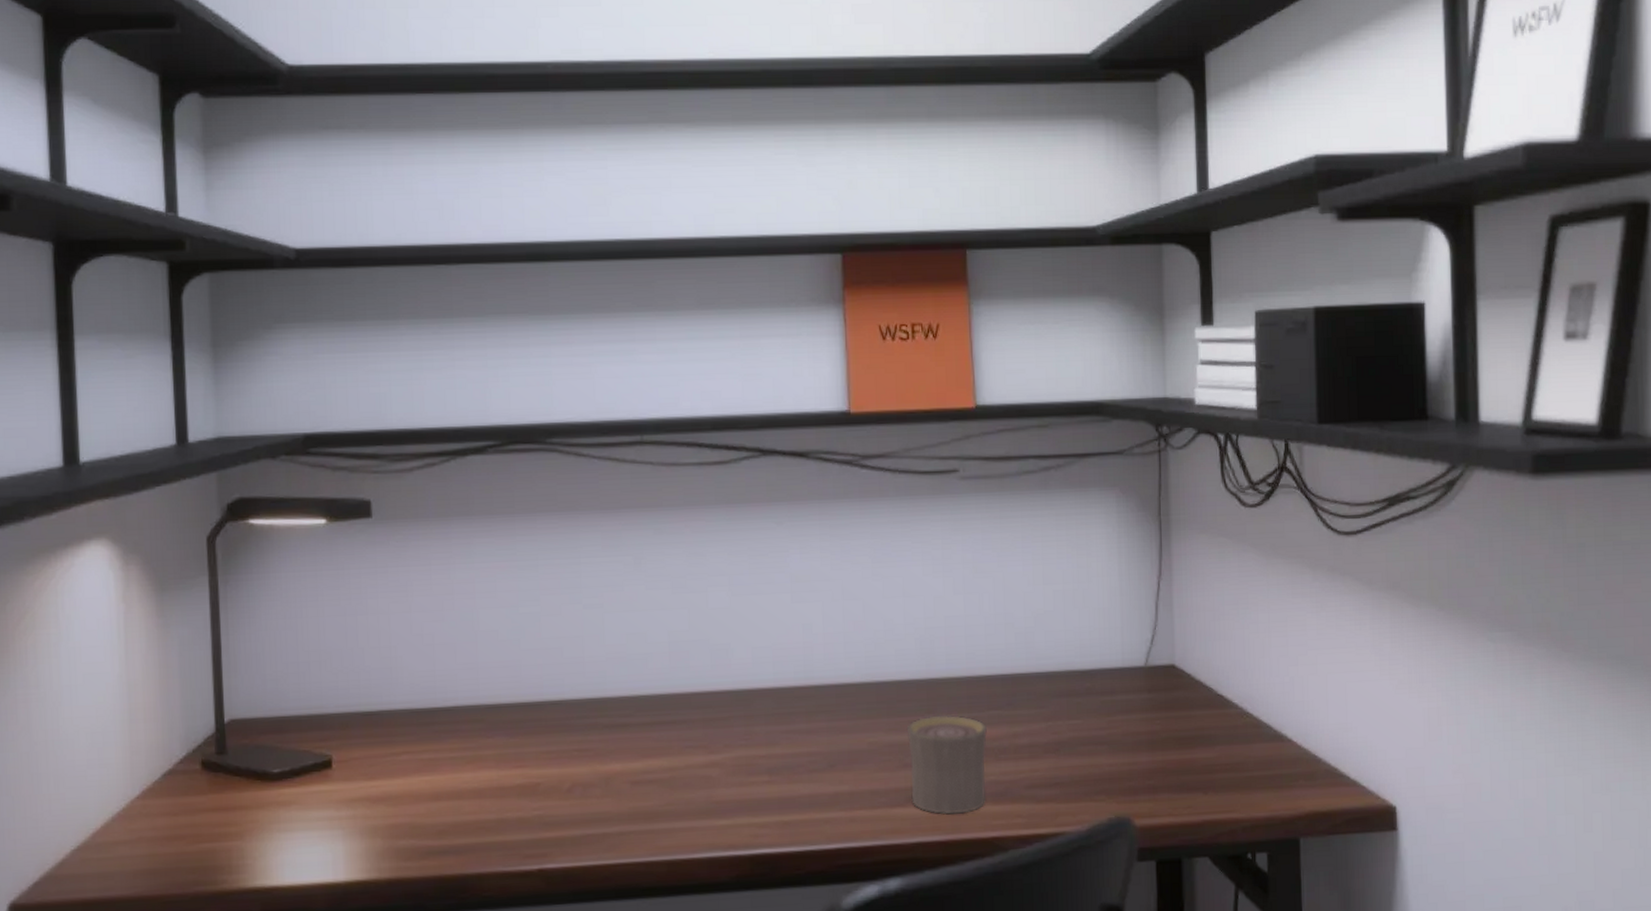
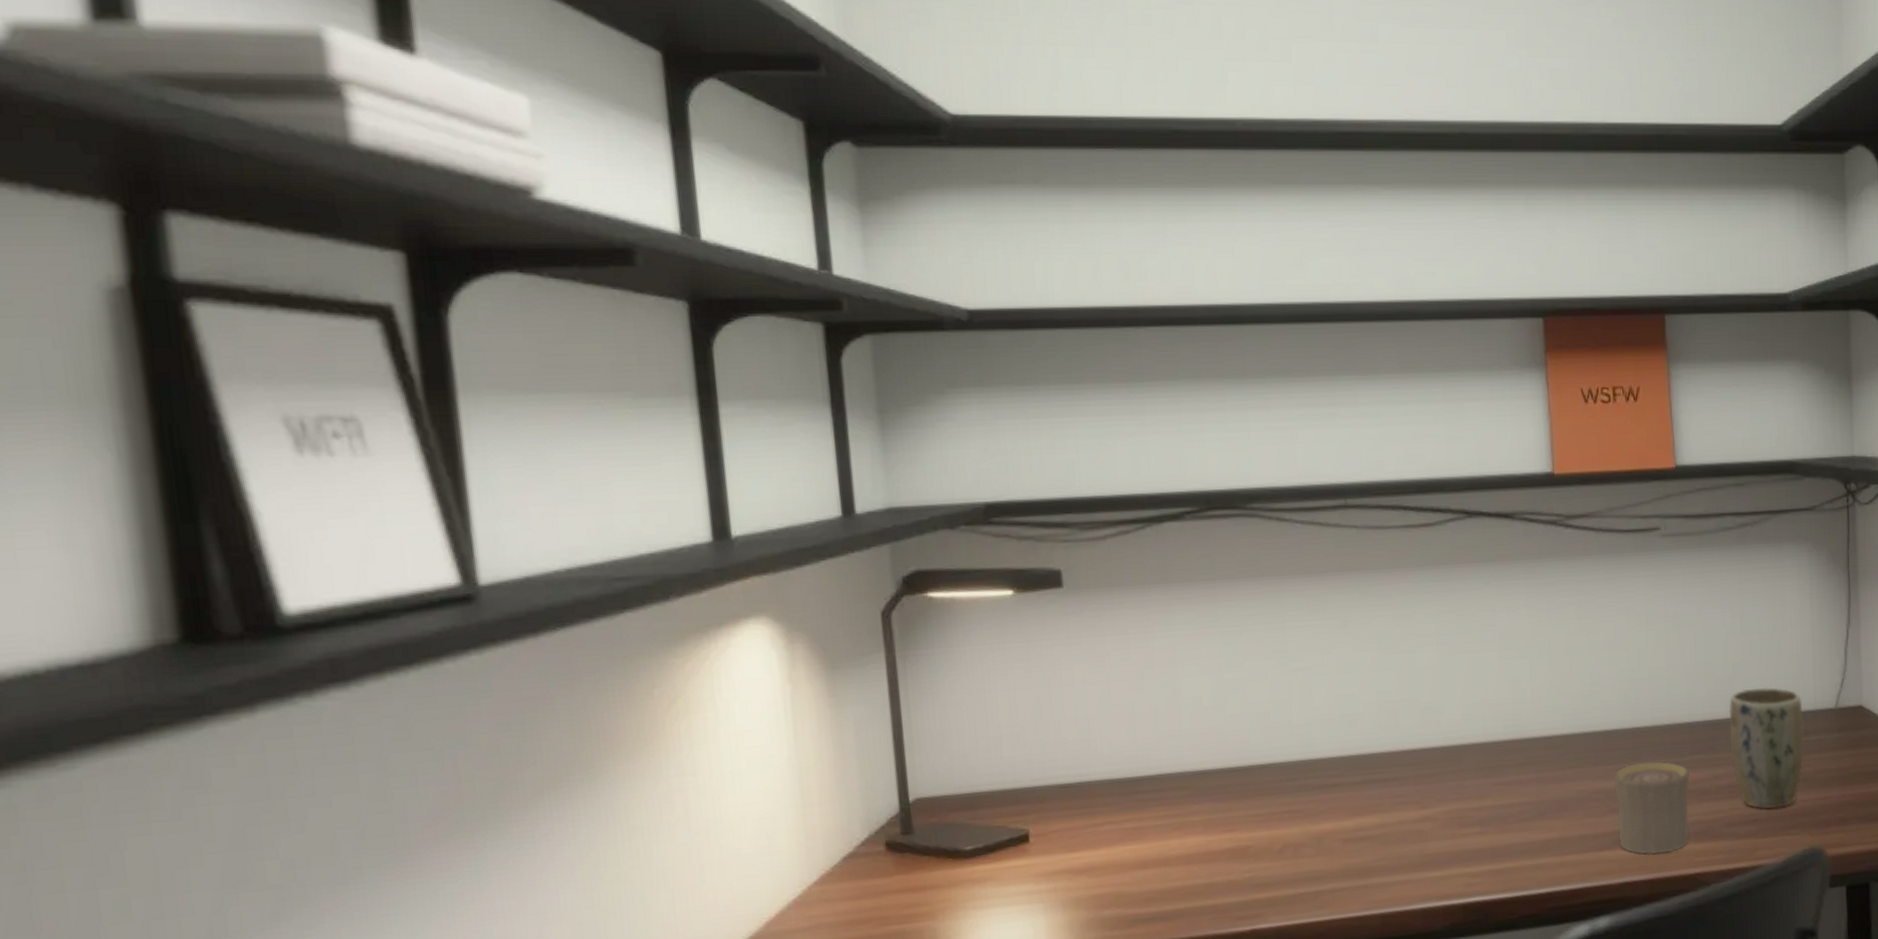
plant pot: none [1029,641,1111,772] -> present [1729,687,1805,809]

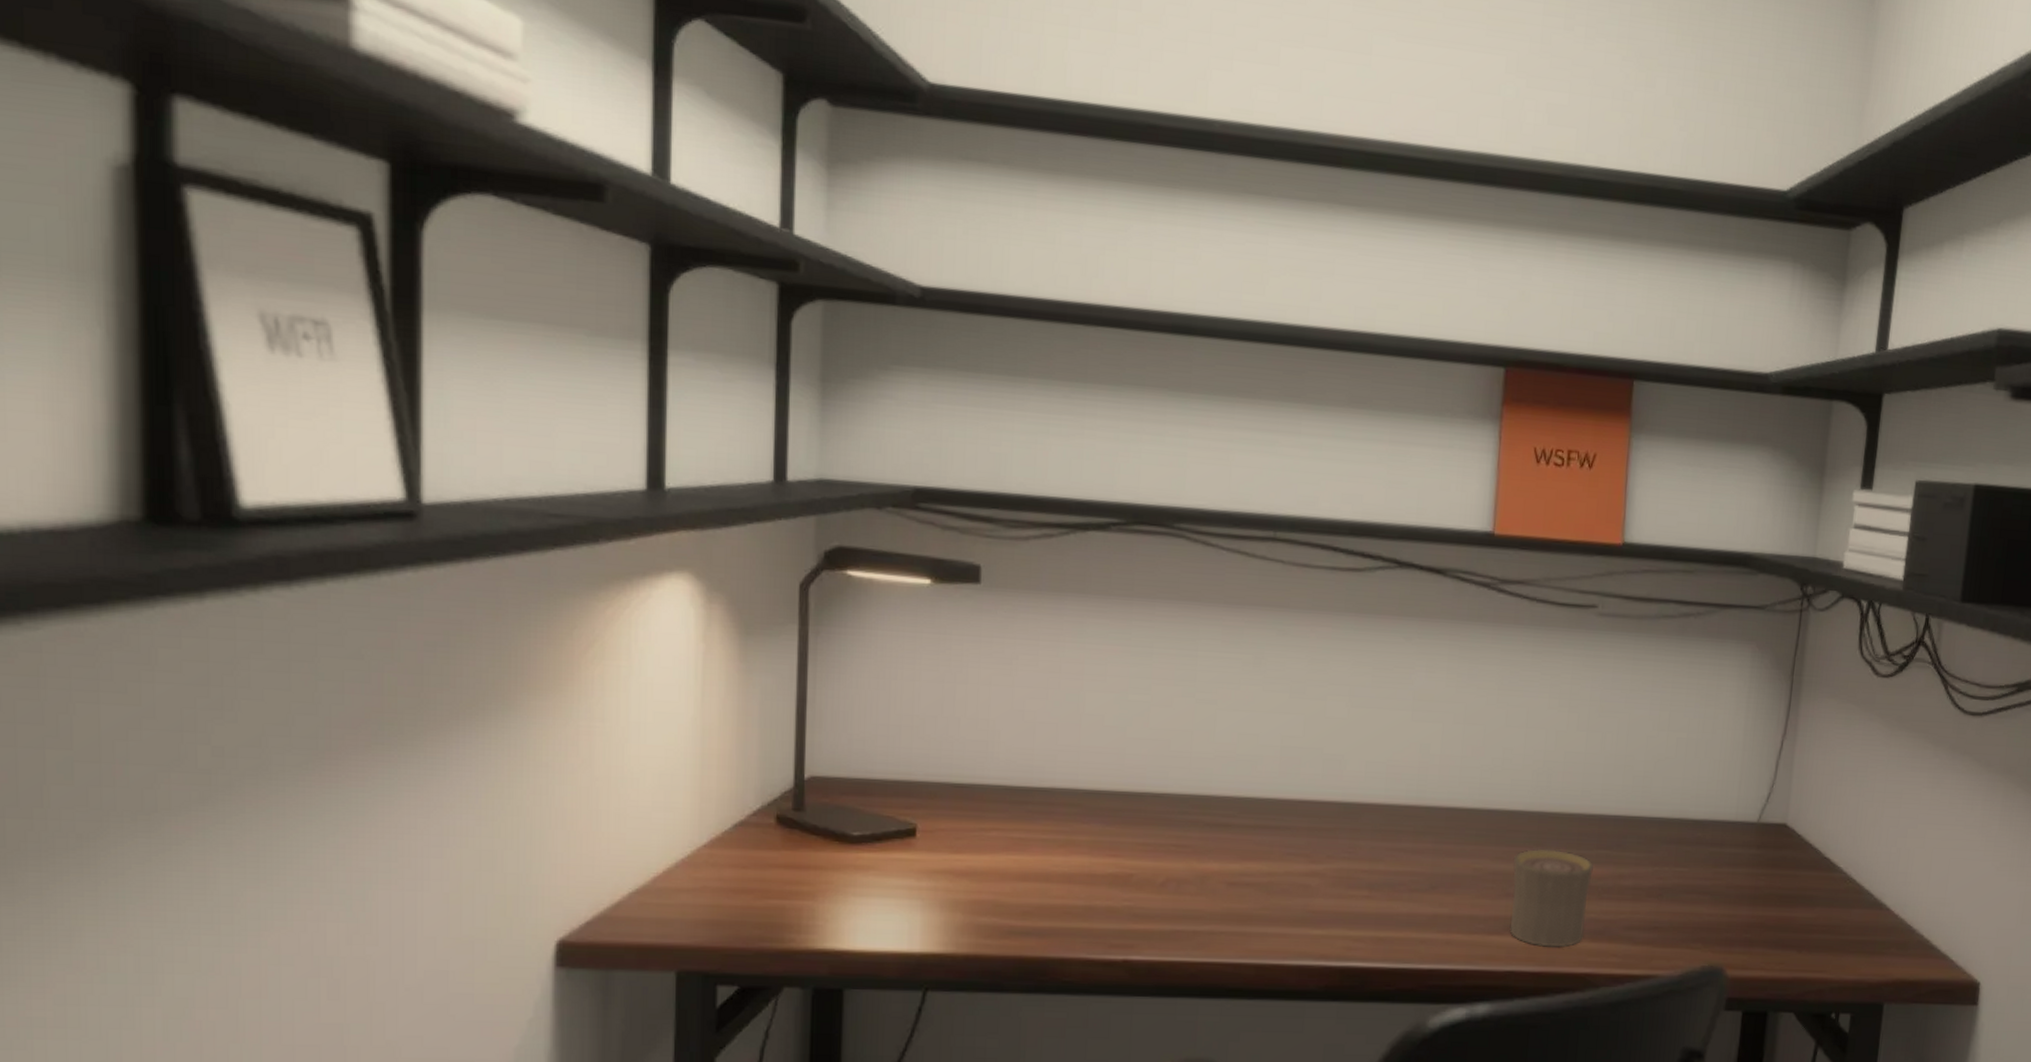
plant pot: present [1729,687,1805,809] -> none [1639,788,1724,919]

